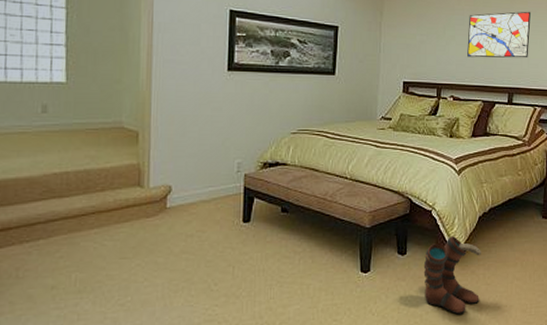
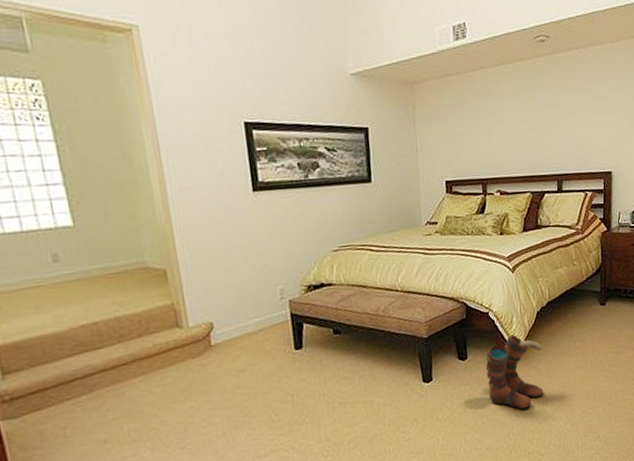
wall art: present [467,11,531,58] -> none [509,87,576,147]

